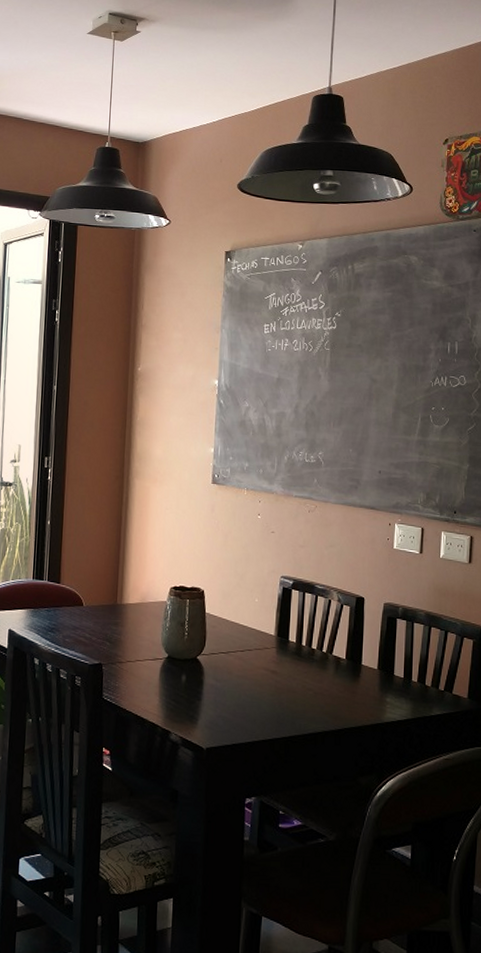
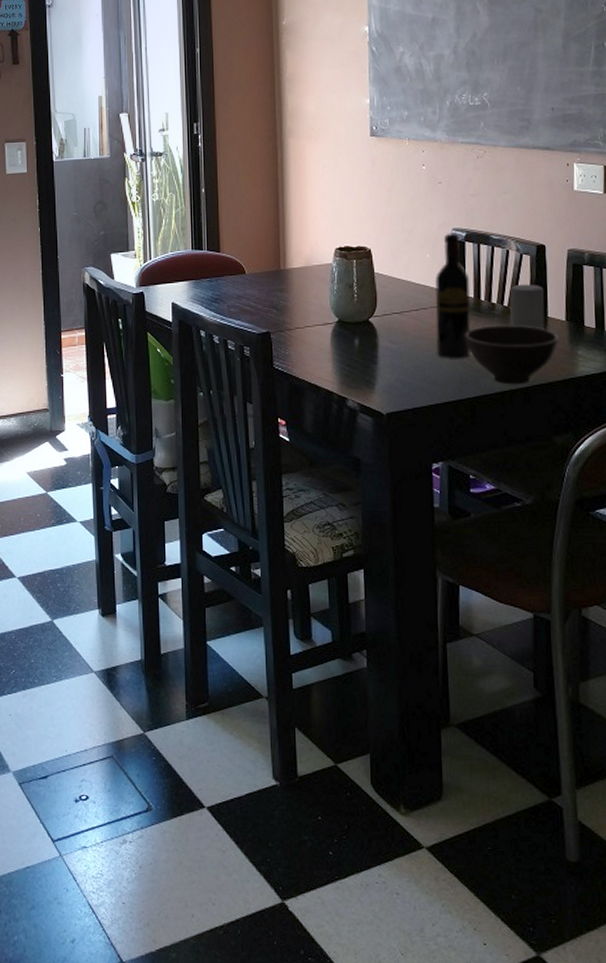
wine bottle: none [257,580,294,700] -> present [434,233,471,359]
bowl: none [284,669,370,727] -> present [464,324,559,385]
candle: none [328,632,361,677] -> present [509,284,545,330]

